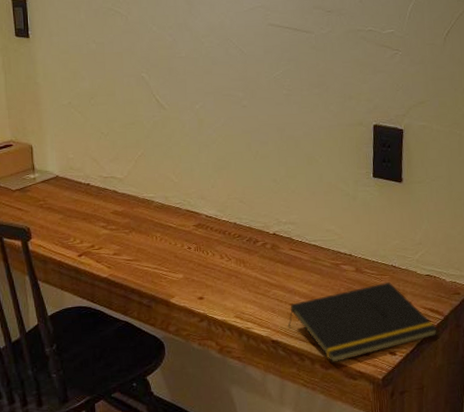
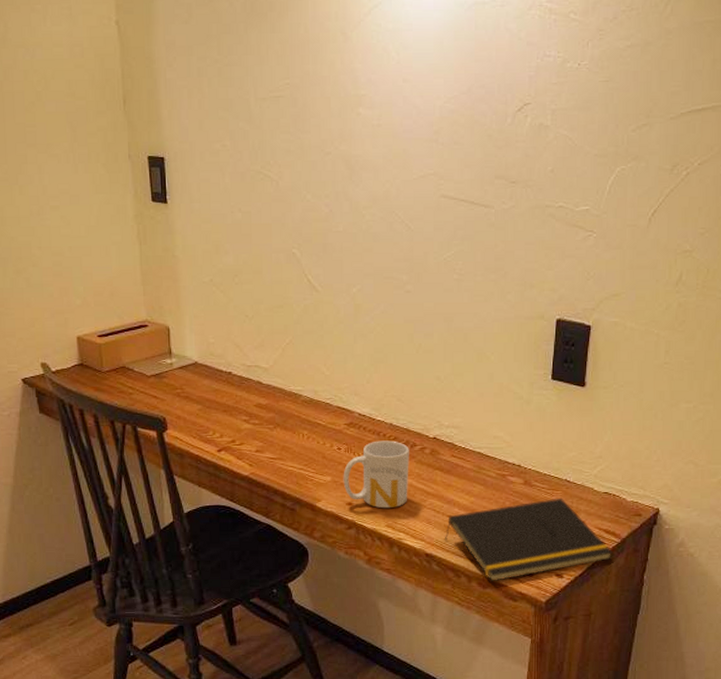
mug: none [194,238,253,301] -> present [343,440,409,509]

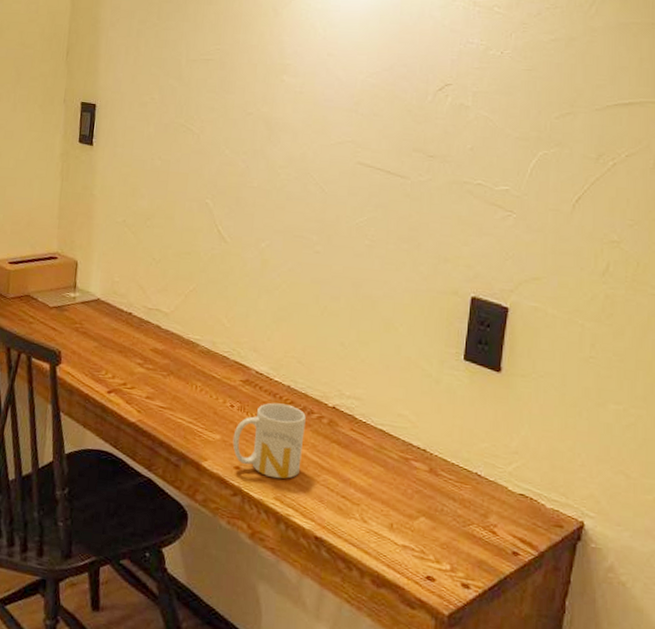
notepad: present [444,497,613,582] -> none [336,493,529,582]

